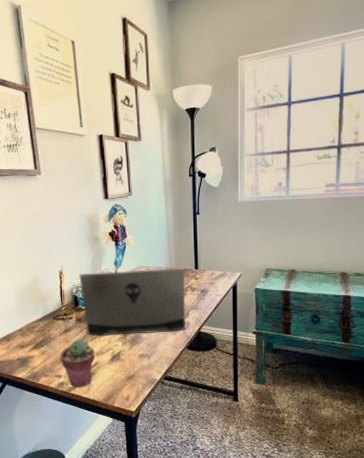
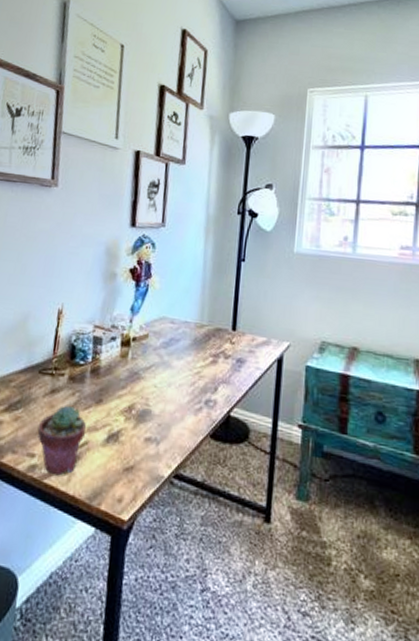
laptop computer: present [79,268,186,335] -> none [80,317,218,412]

